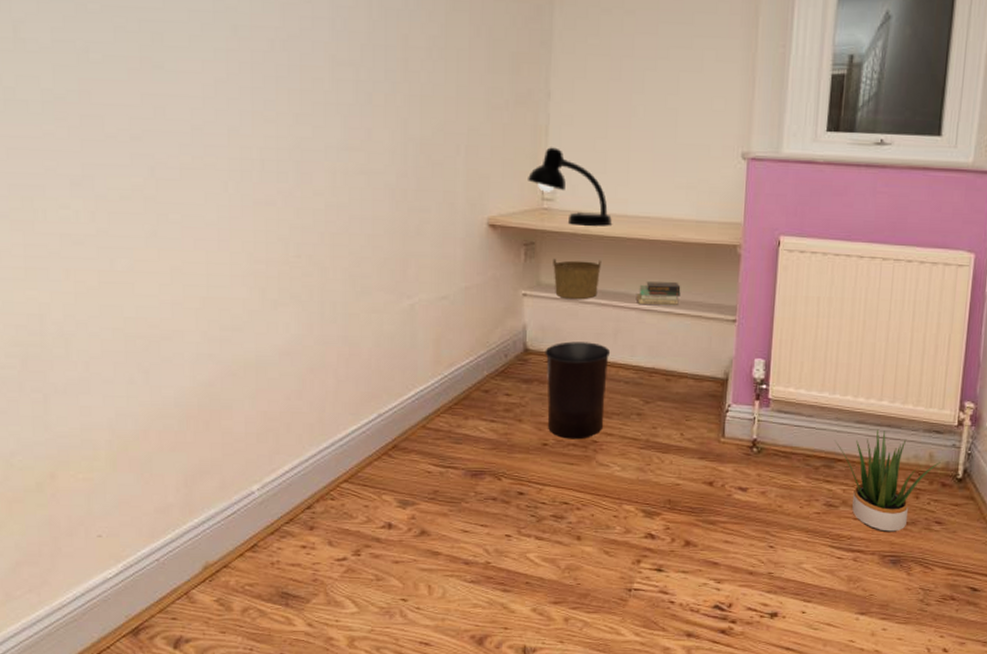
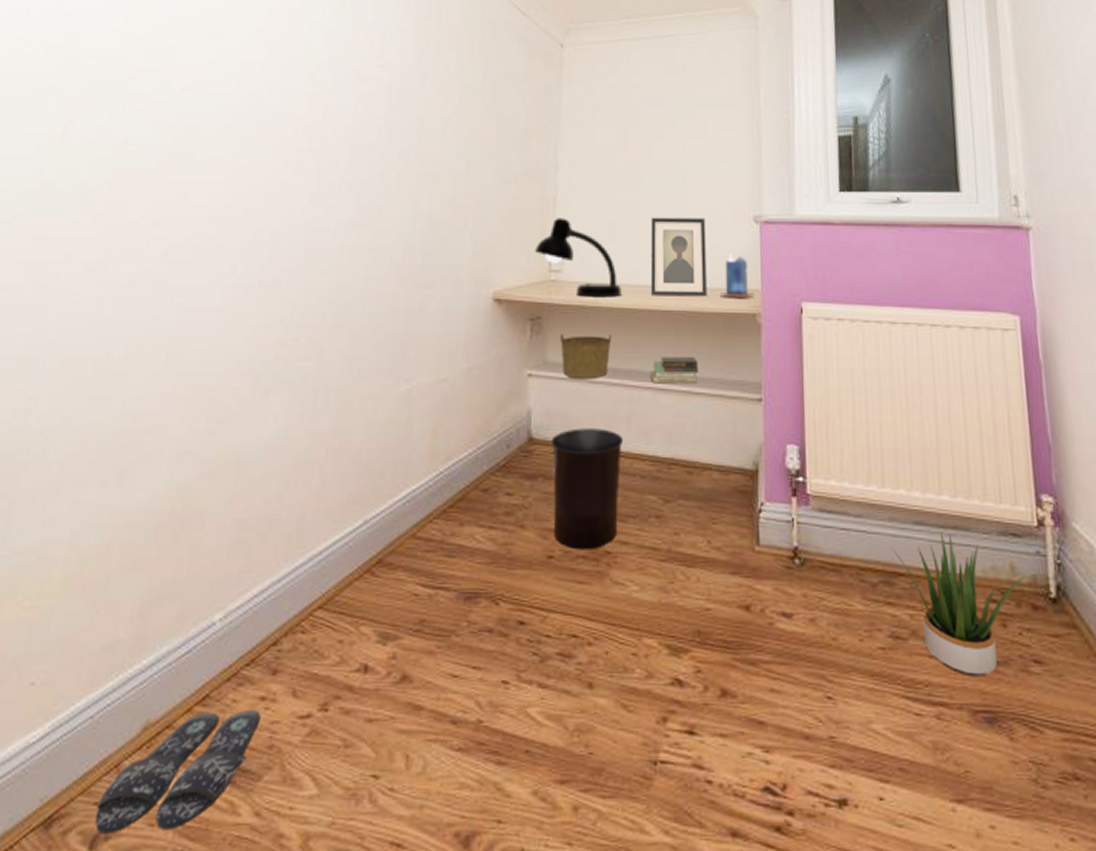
slippers: none [174,554,304,639] -> present [95,709,261,834]
picture frame: none [639,150,695,228] -> present [650,217,707,297]
candle: none [704,188,736,231] -> present [719,253,754,299]

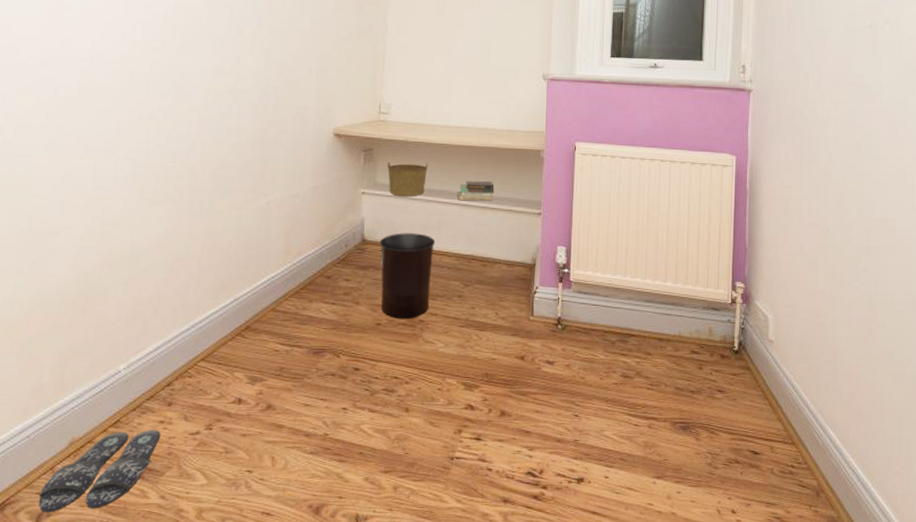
desk lamp: present [535,218,622,297] -> none [368,70,437,135]
picture frame: present [650,217,707,297] -> none [459,73,505,136]
candle: present [719,253,754,299] -> none [513,103,539,139]
potted plant: present [892,532,1026,677] -> none [628,307,719,401]

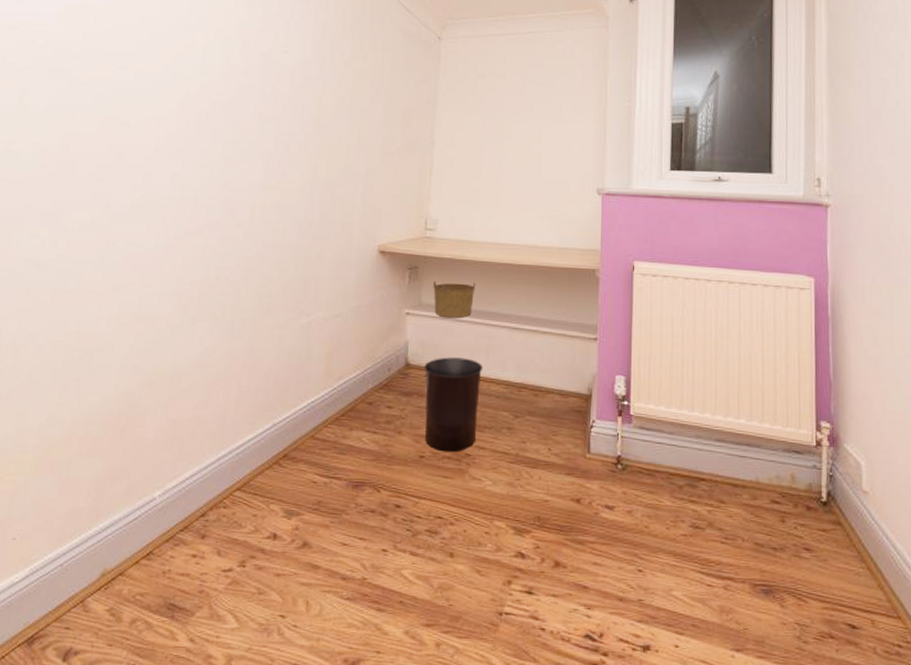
slippers: present [38,429,161,513] -> none [67,563,193,651]
books: present [458,181,495,201] -> none [507,302,546,324]

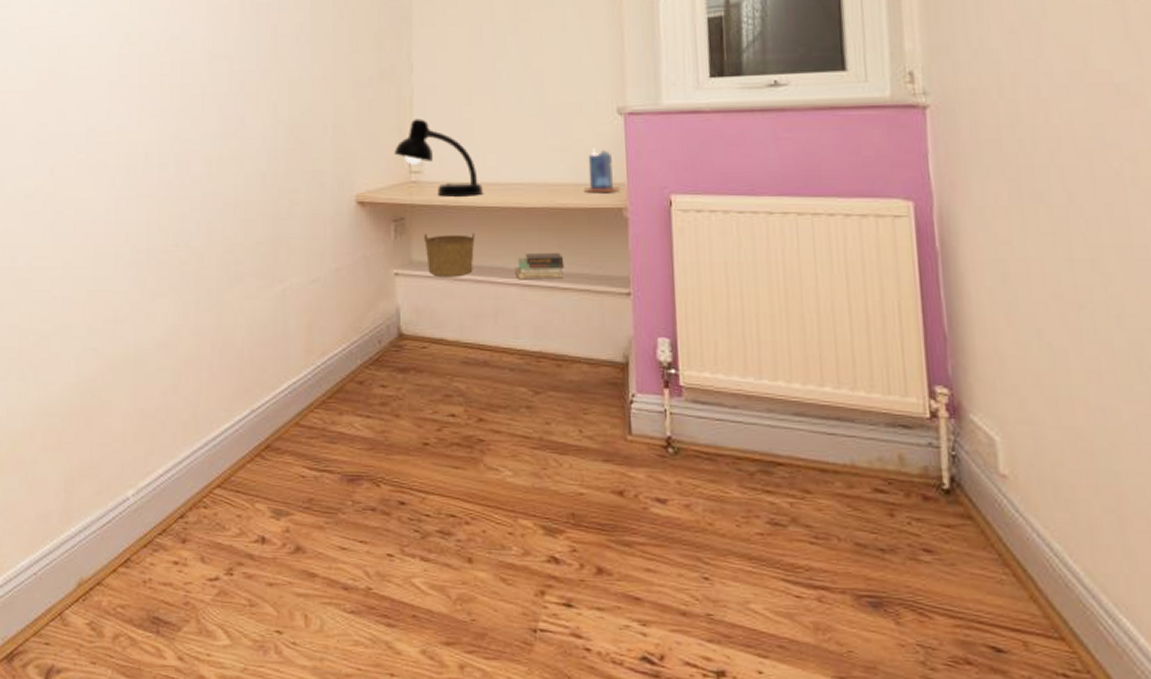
desk lamp: none [414,185,485,253] -> present [394,119,483,197]
waste bin: present [424,357,483,452] -> none [420,324,492,438]
books: none [507,302,546,324] -> present [516,253,564,280]
candle: none [565,219,594,257] -> present [583,147,619,194]

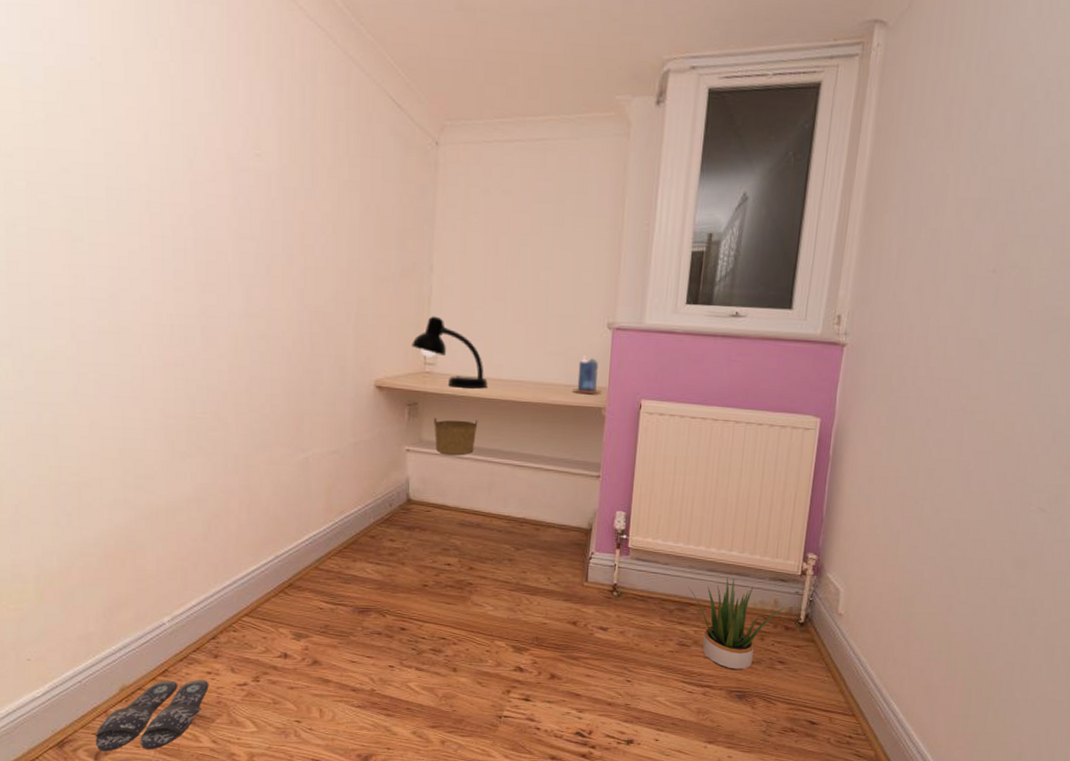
slippers: none [47,571,176,669] -> present [95,679,209,752]
books: present [516,253,564,280] -> none [510,440,550,462]
potted plant: none [770,423,916,564] -> present [688,577,785,671]

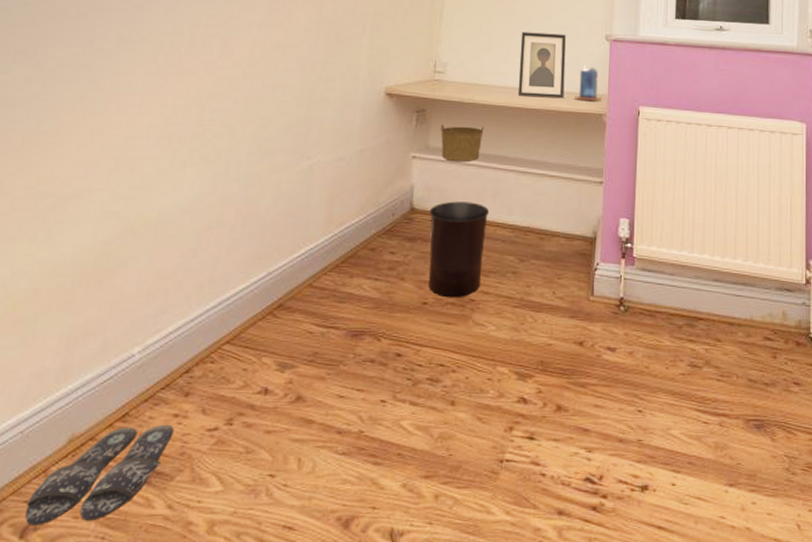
desk lamp: present [412,316,488,389] -> none [423,28,494,96]
waste bin: none [426,493,486,582] -> present [428,201,490,298]
picture frame: none [512,320,565,392] -> present [517,31,566,99]
potted plant: present [688,577,785,671] -> none [695,287,793,395]

